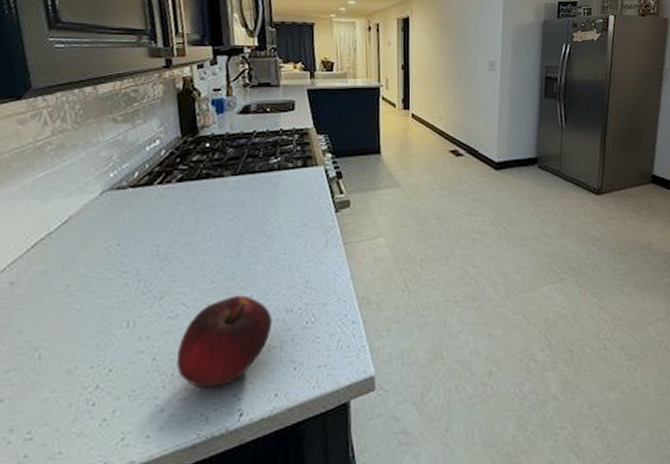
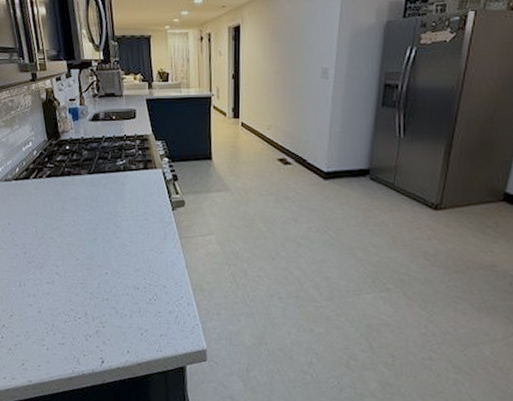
fruit: present [177,295,273,389] -> none [55,271,124,339]

